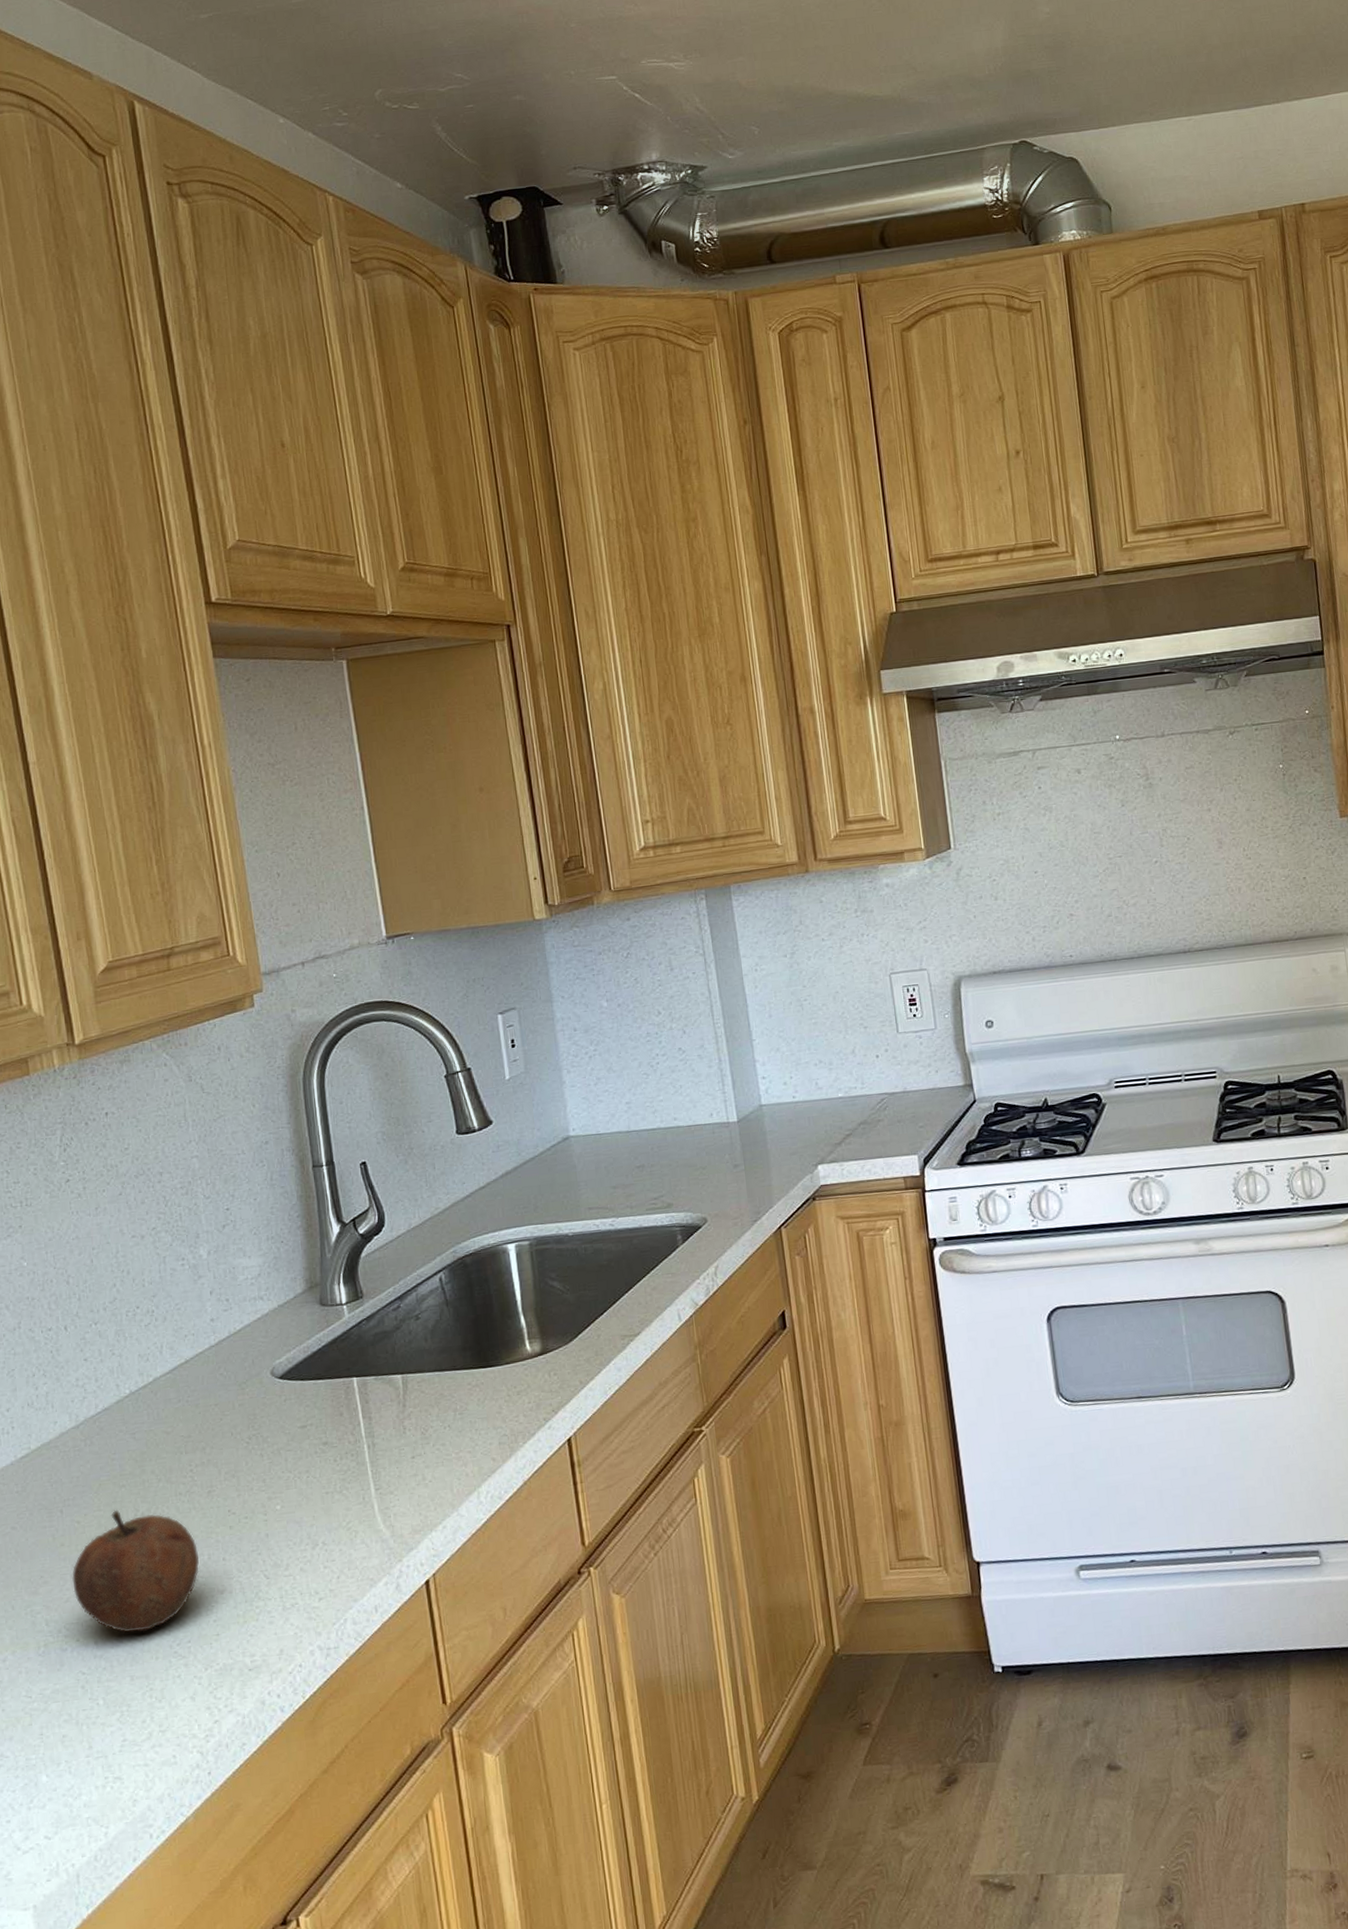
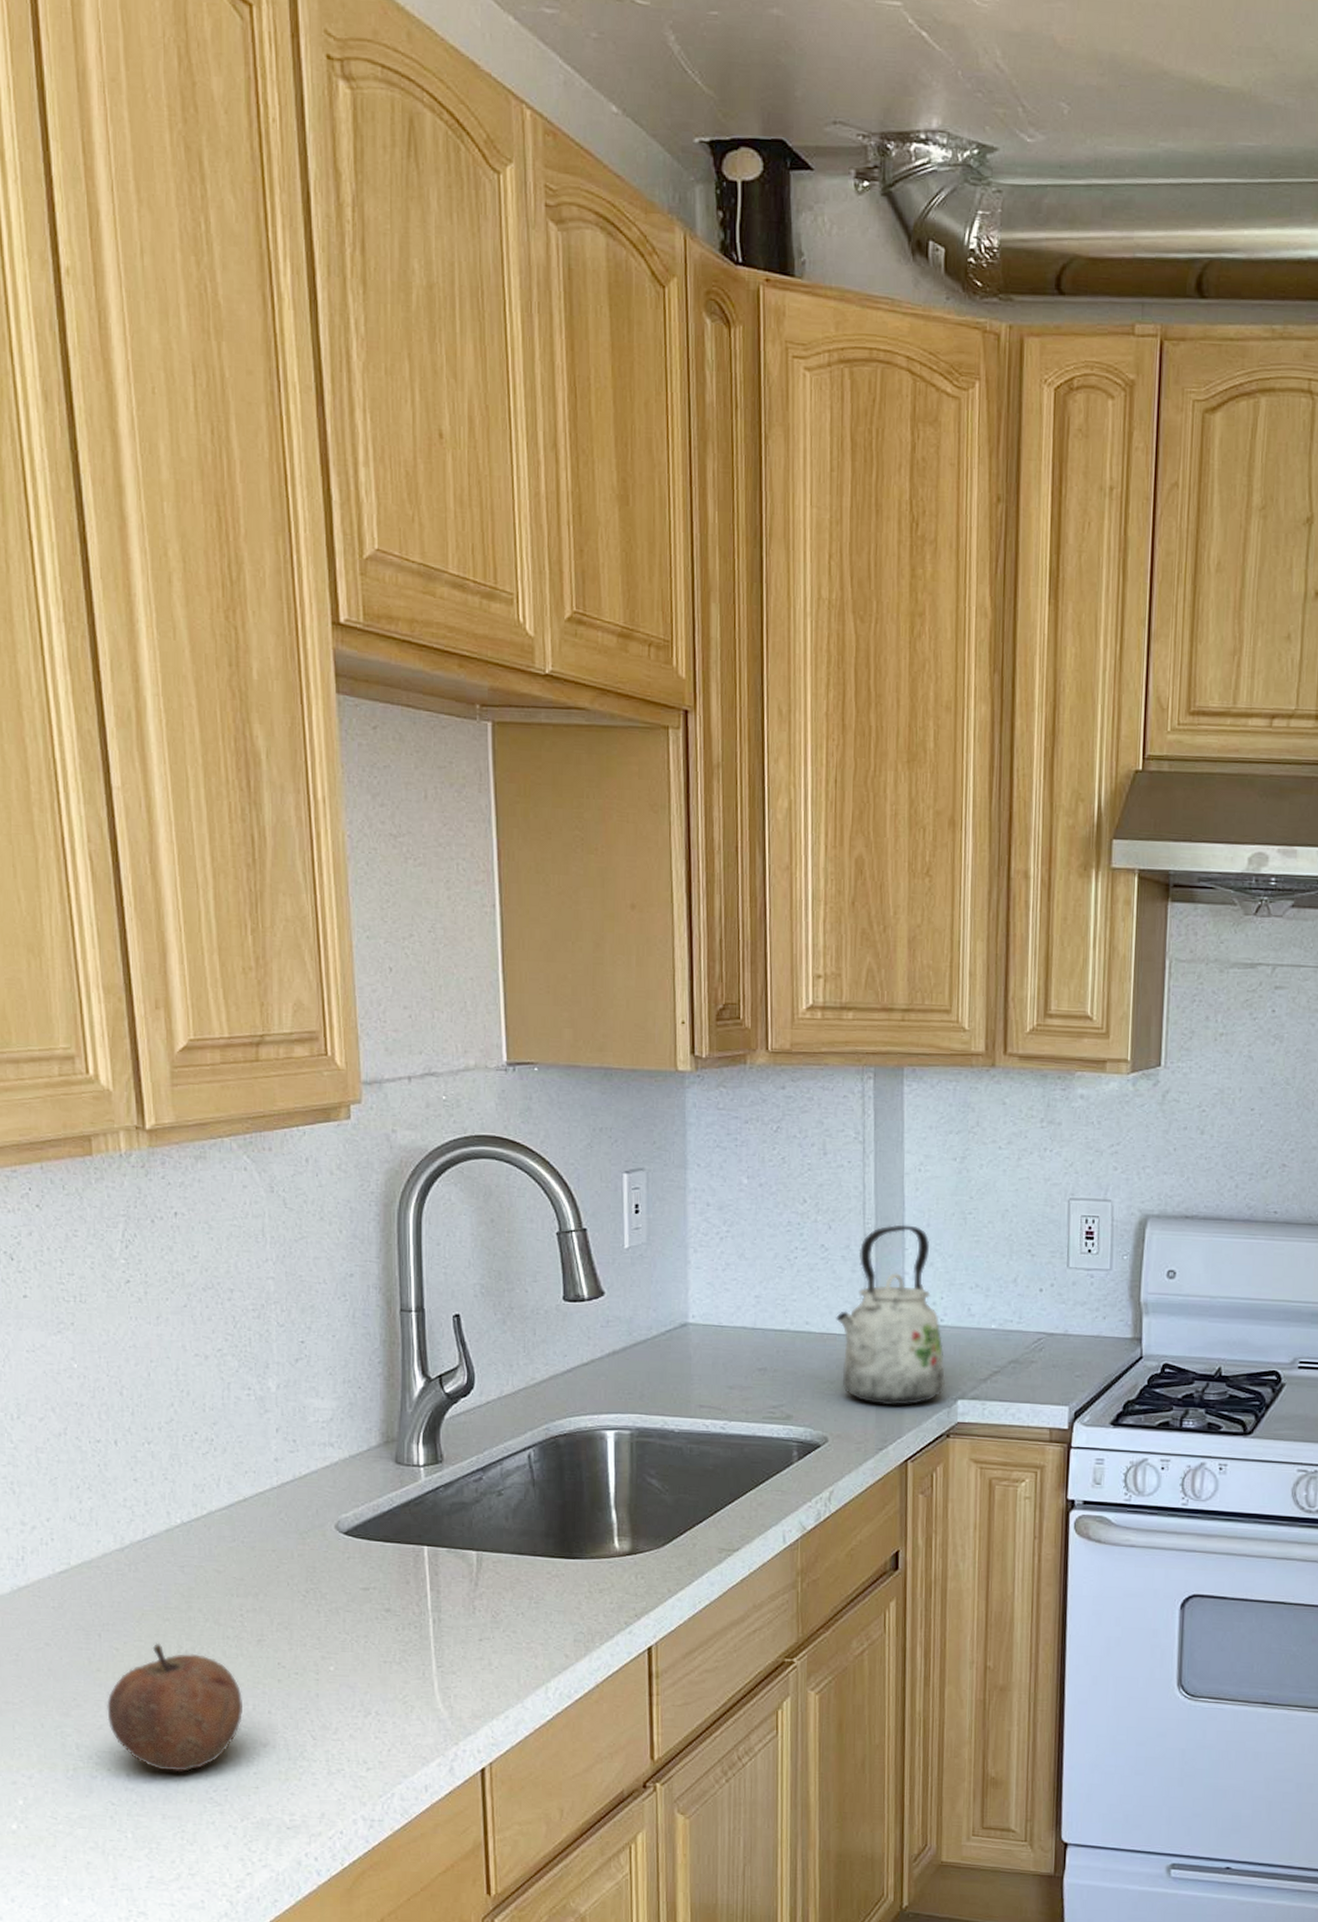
kettle: none [700,1018,806,1181] -> present [836,1224,946,1406]

